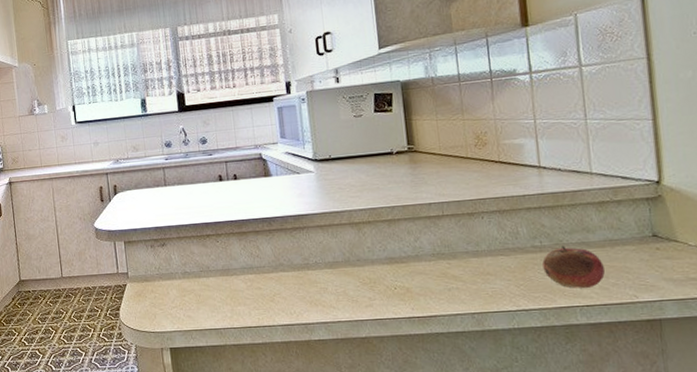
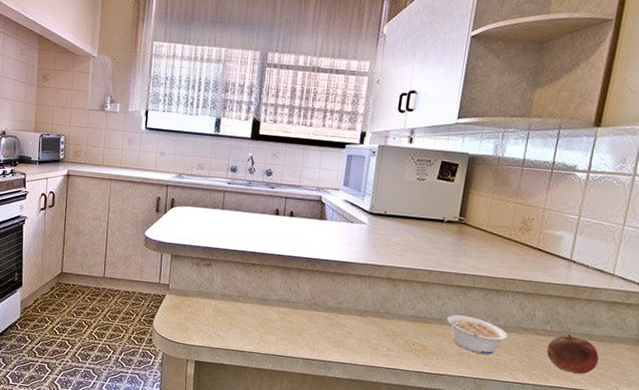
legume: none [424,247,495,286] -> present [447,314,508,355]

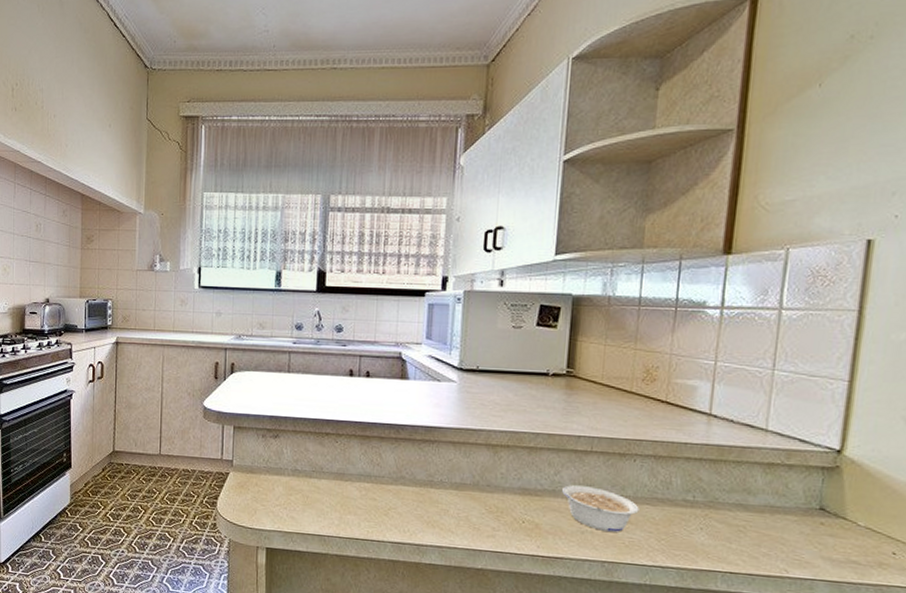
fruit: present [546,334,599,374] -> none [690,504,759,554]

